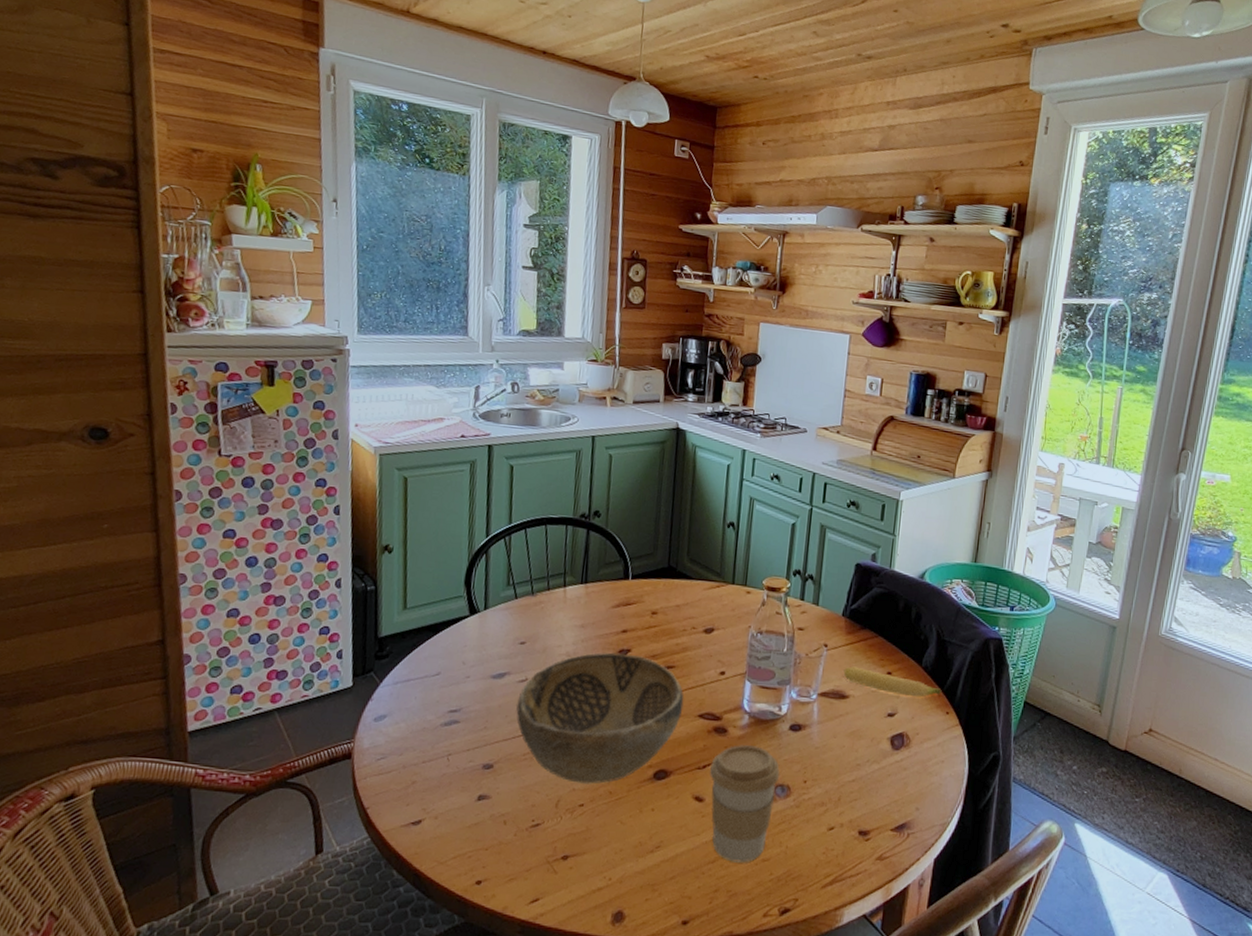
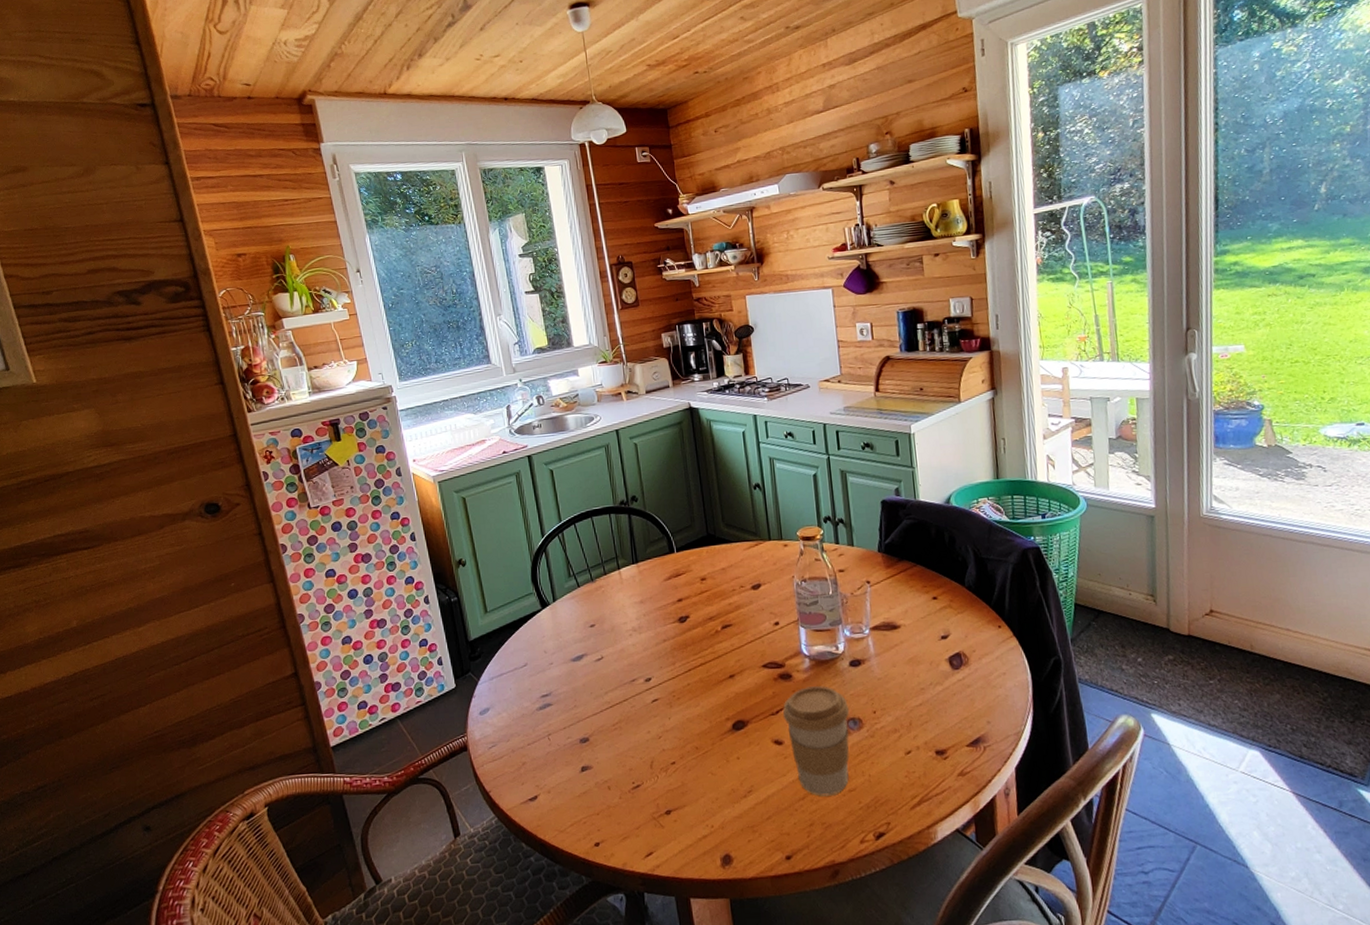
decorative bowl: present [516,652,684,784] -> none [598,620,747,744]
banana: present [843,666,942,698] -> none [890,597,990,617]

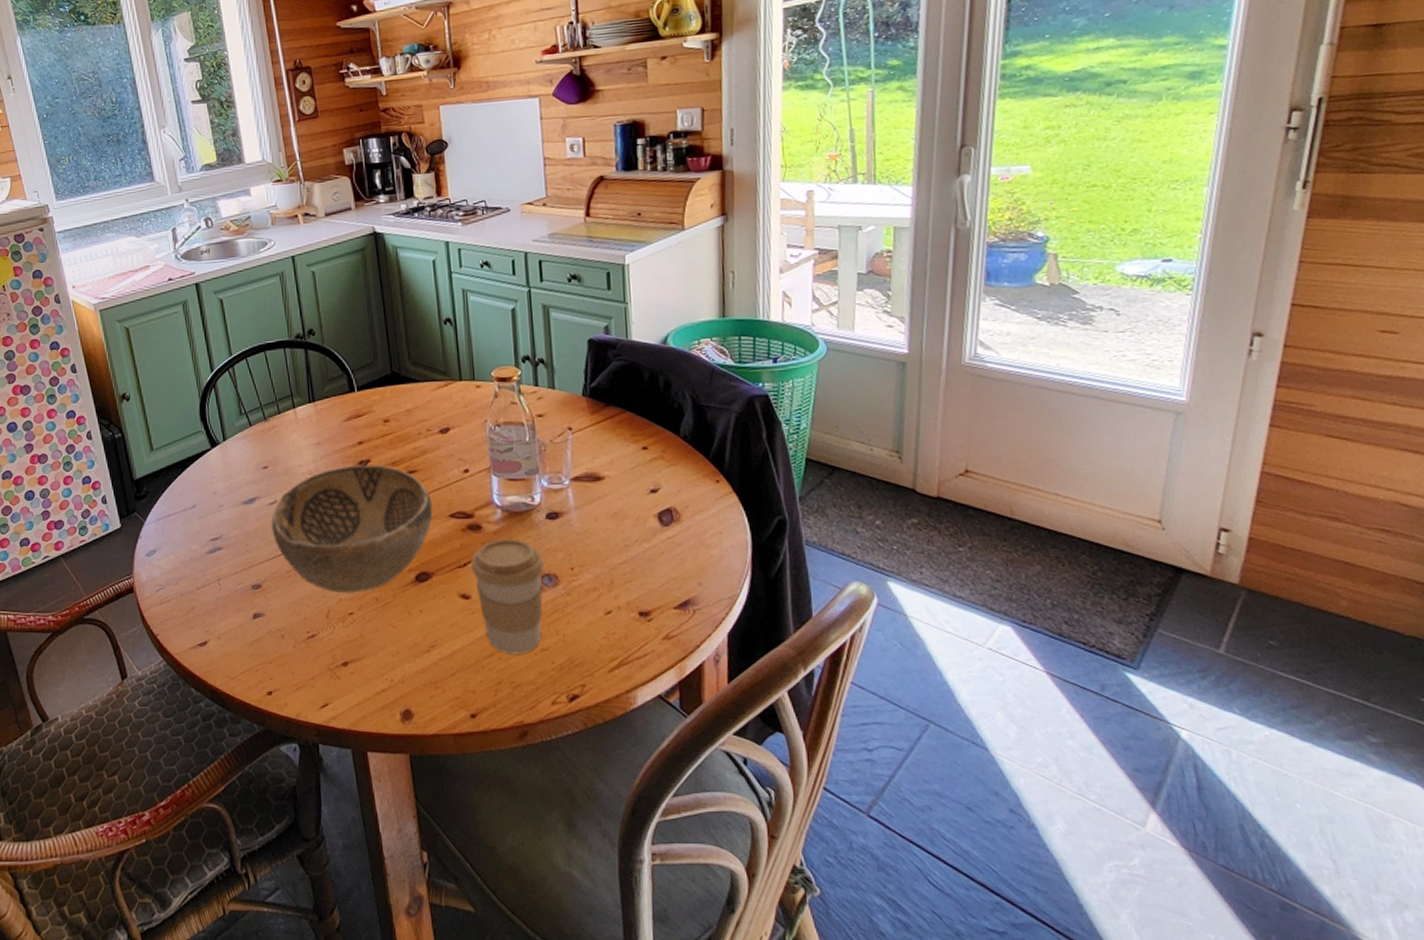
decorative bowl: none [598,620,747,744] -> present [271,464,433,594]

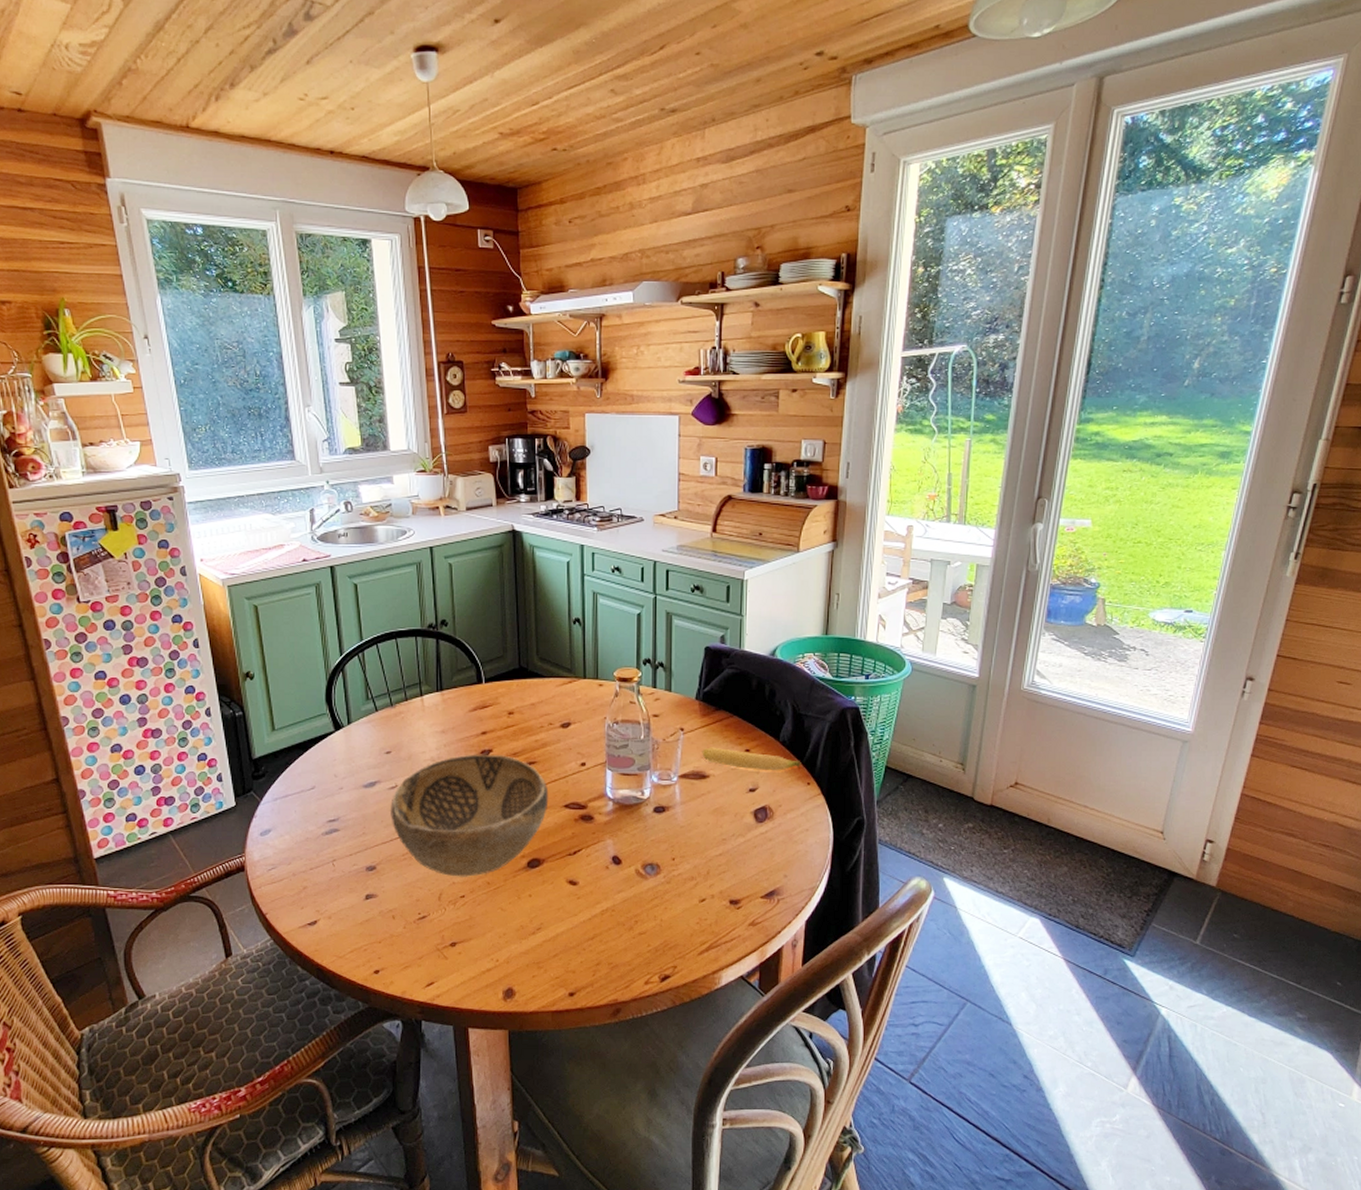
coffee cup: present [470,539,545,654] -> none [580,830,649,937]
banana: none [594,446,707,470] -> present [702,747,801,771]

